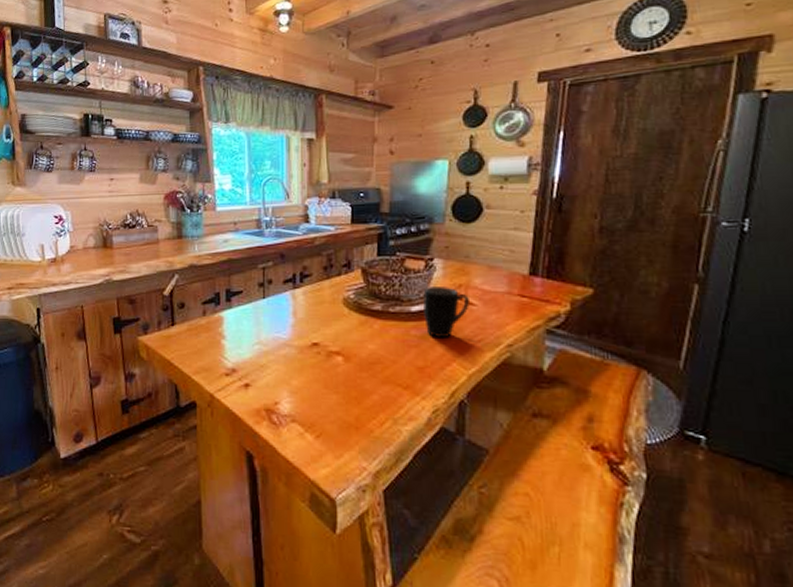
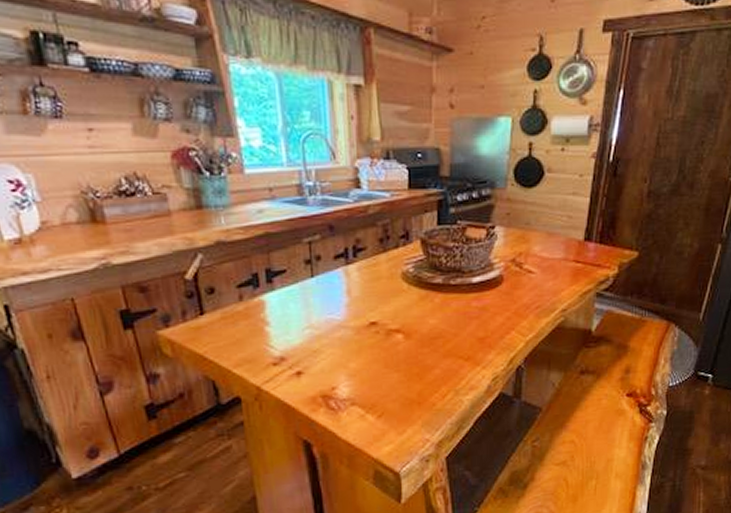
mug: present [423,287,469,339] -> none [484,255,529,308]

